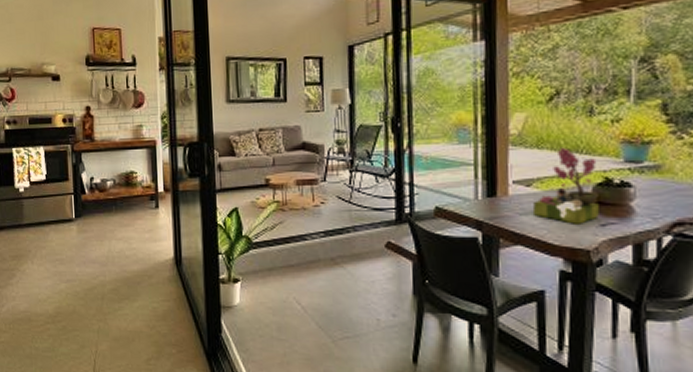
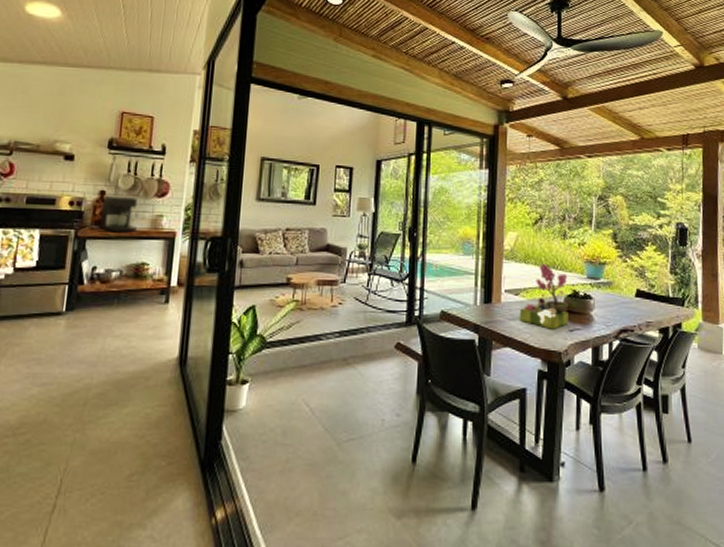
coffee maker: none [89,109,121,145] -> present [100,195,138,233]

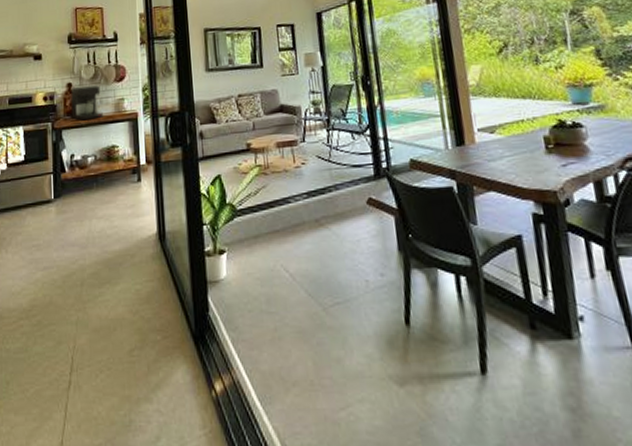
flower arrangement: present [519,263,568,329] -> none [499,94,559,167]

